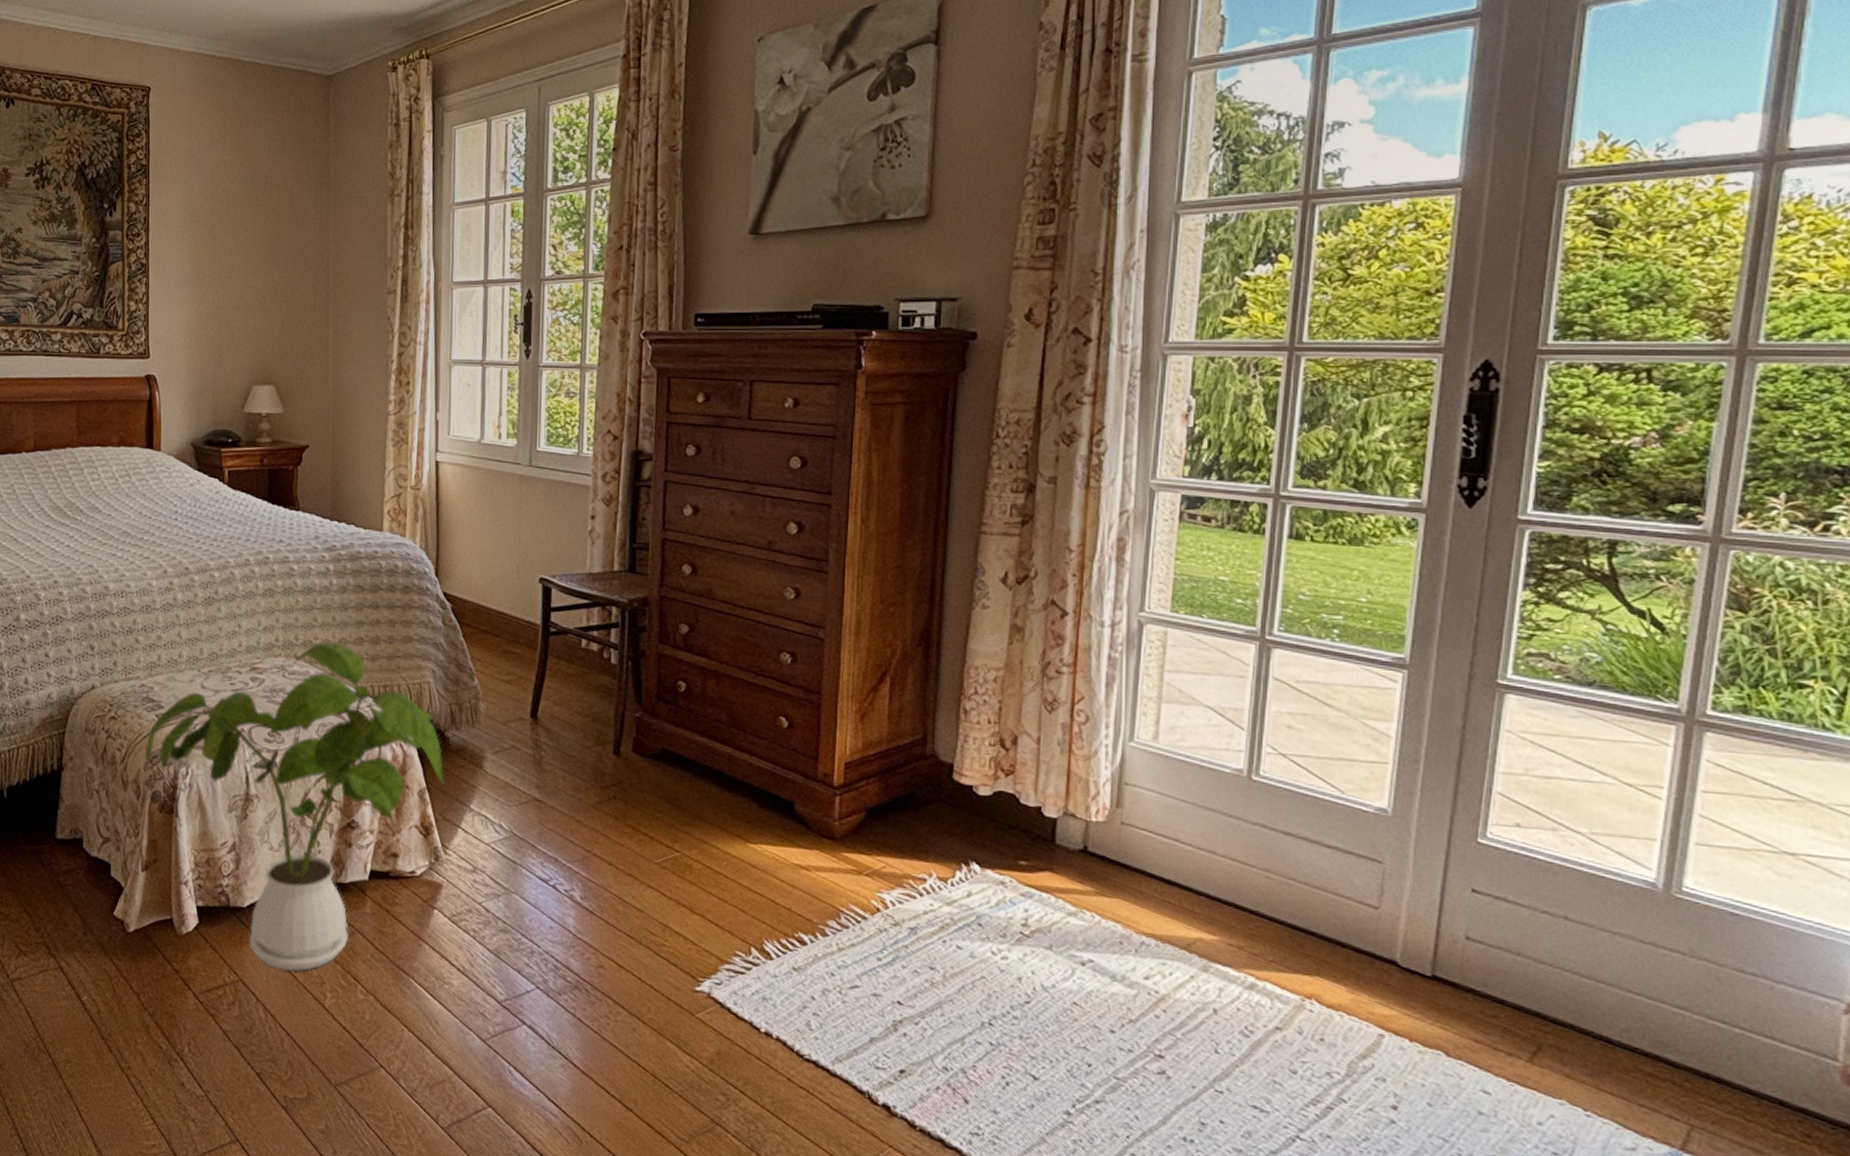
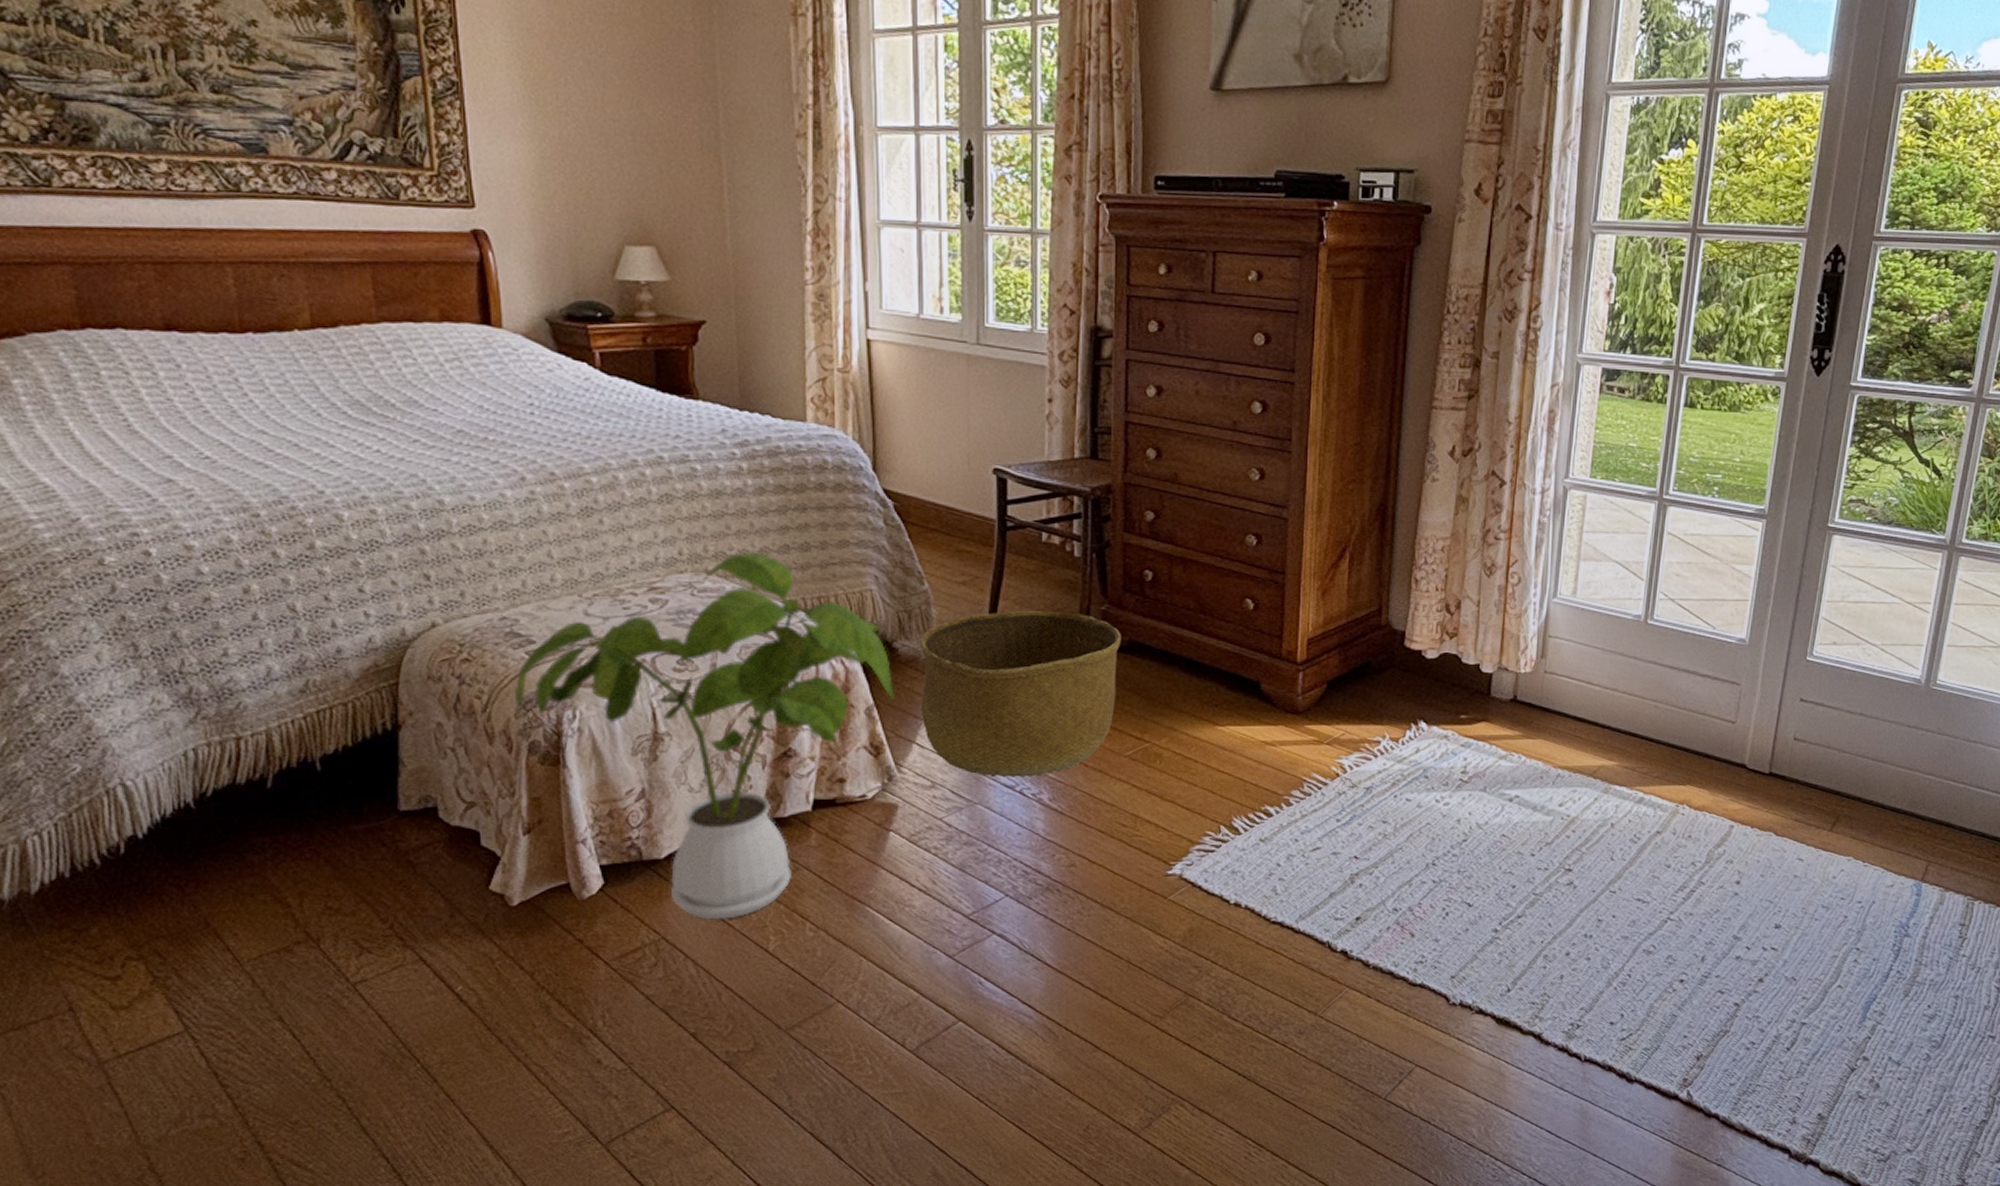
basket: none [467,711,654,873] -> present [920,611,1122,778]

